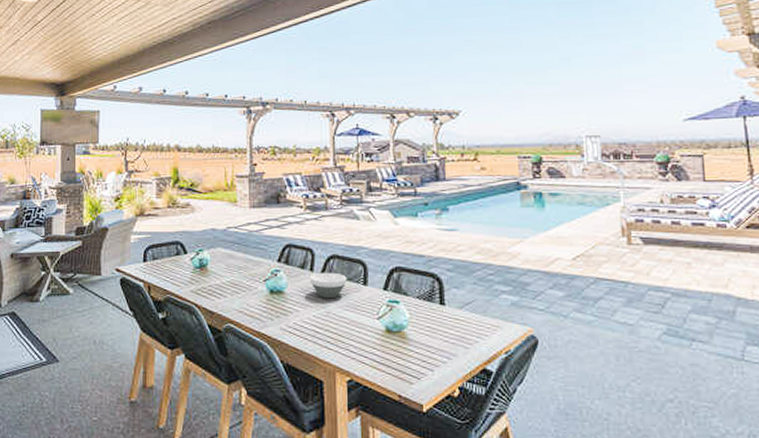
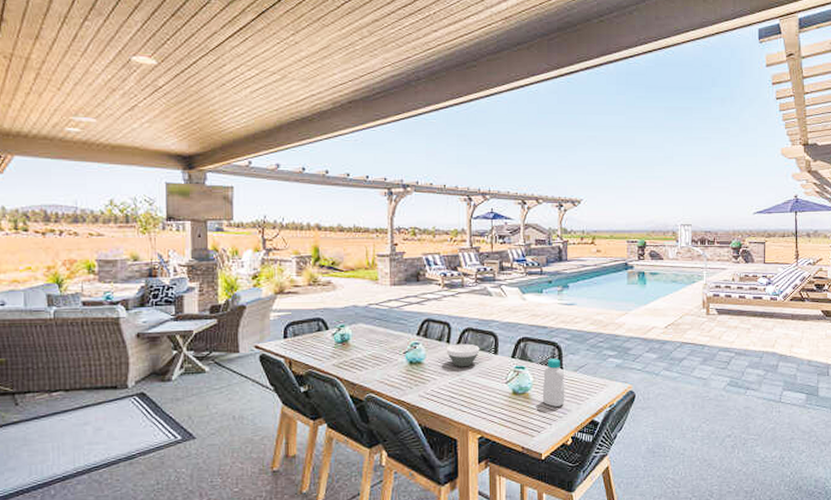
bottle: none [421,293,449,350] -> present [542,359,565,407]

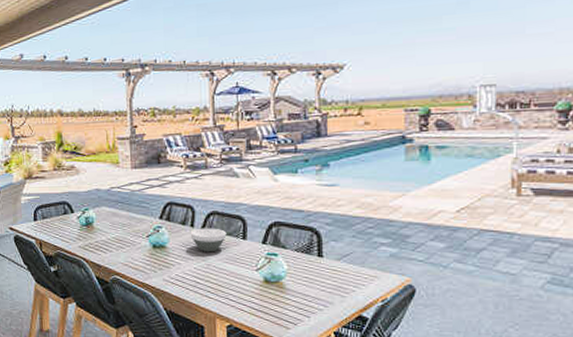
bottle: present [542,359,565,407] -> none [298,246,326,298]

